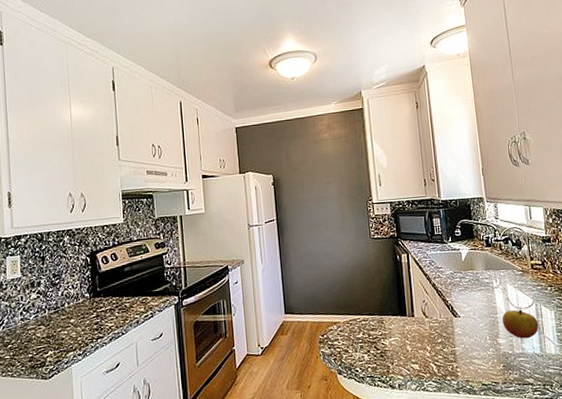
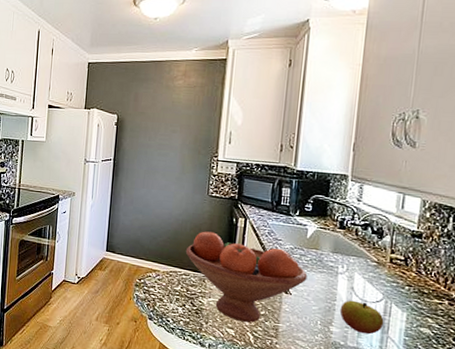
fruit bowl: none [360,272,470,354] -> present [185,231,308,323]

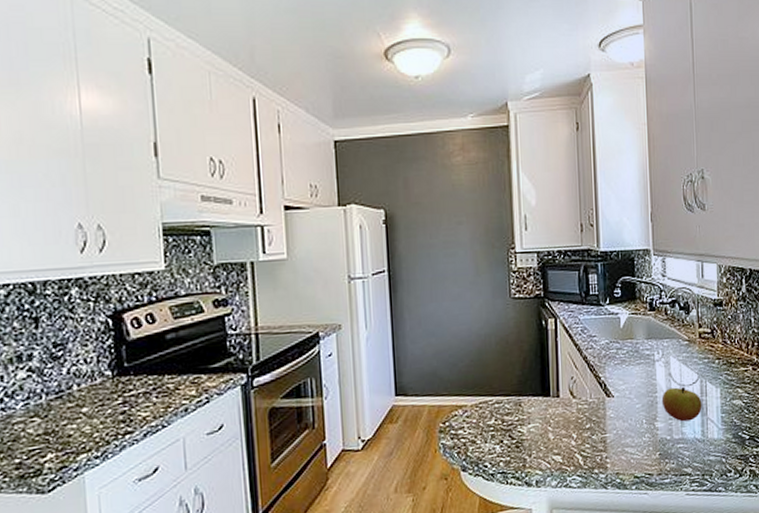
fruit bowl: present [185,231,308,323] -> none [493,342,627,444]

